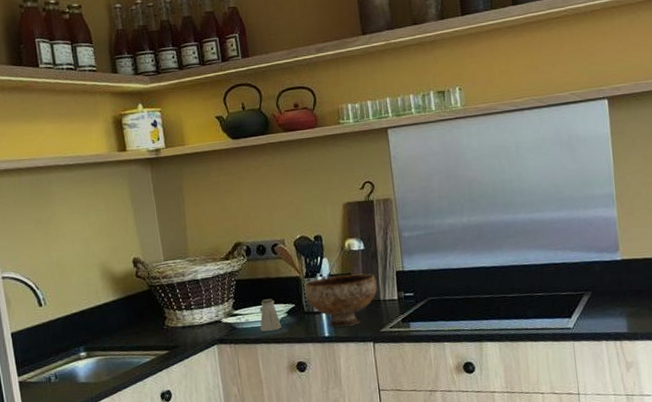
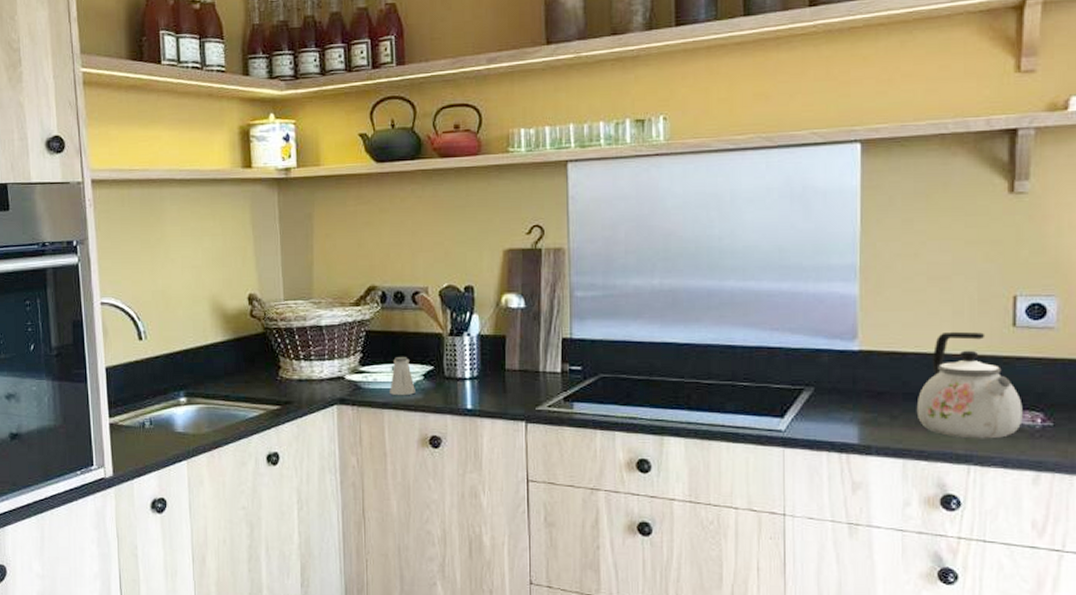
bowl: present [304,273,377,328] -> none [446,336,538,400]

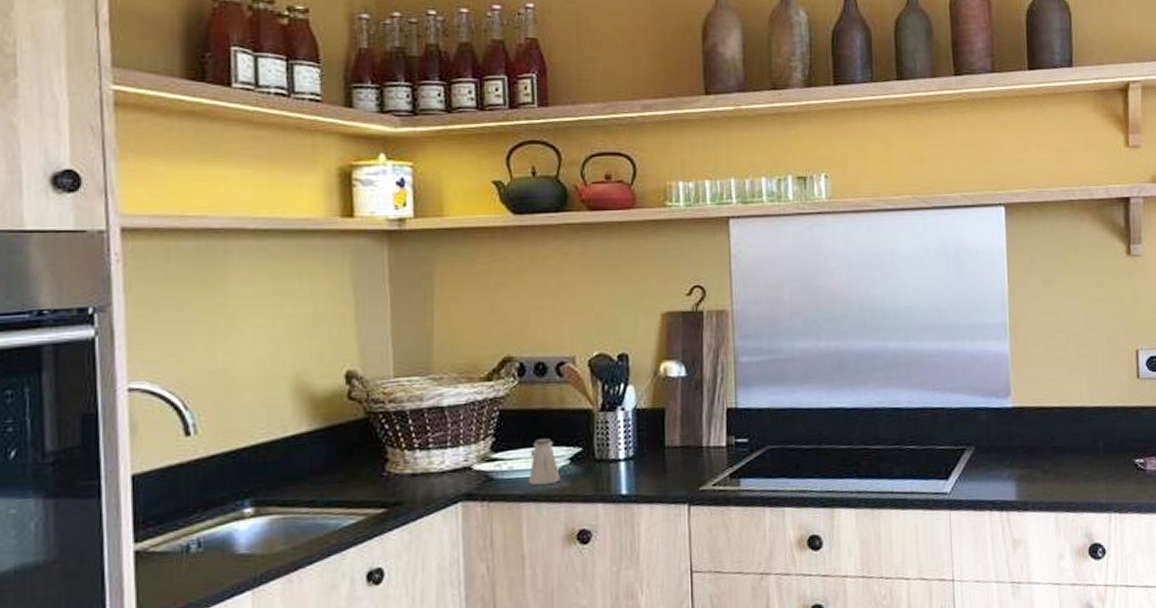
kettle: present [916,331,1023,439] -> none [1064,385,1150,488]

